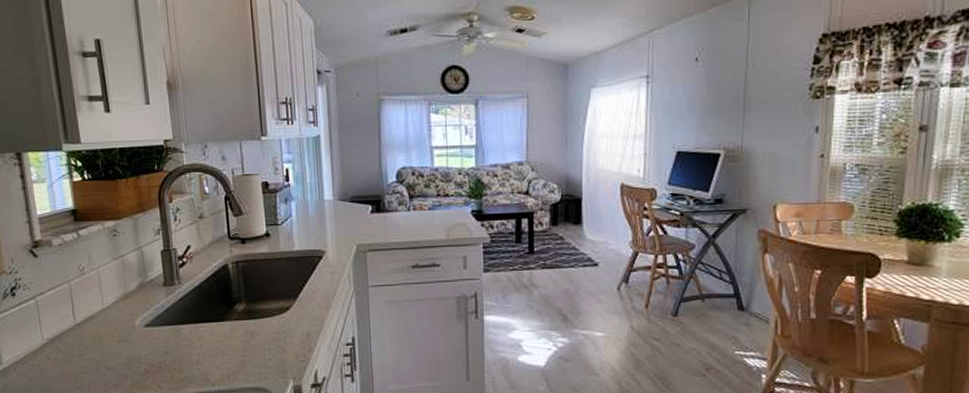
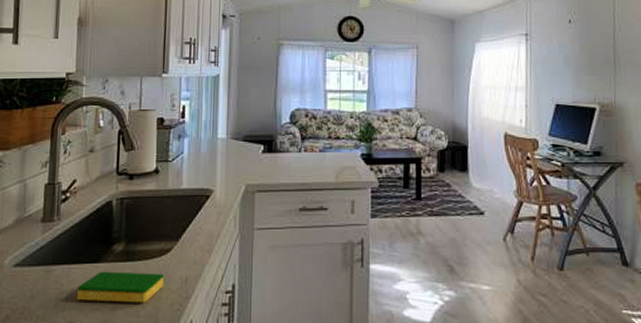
dish sponge: none [206,328,287,356] -> present [76,271,164,303]

